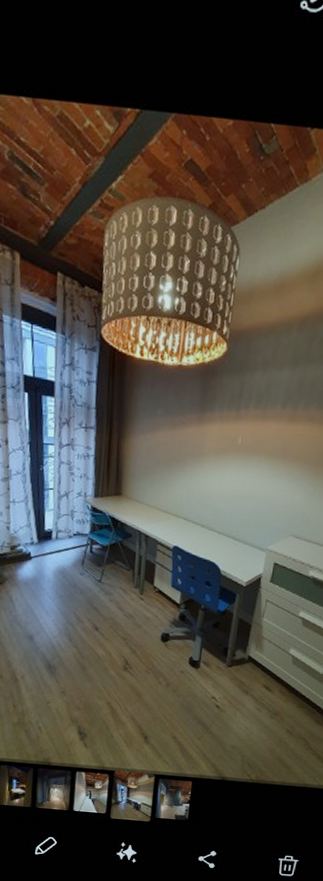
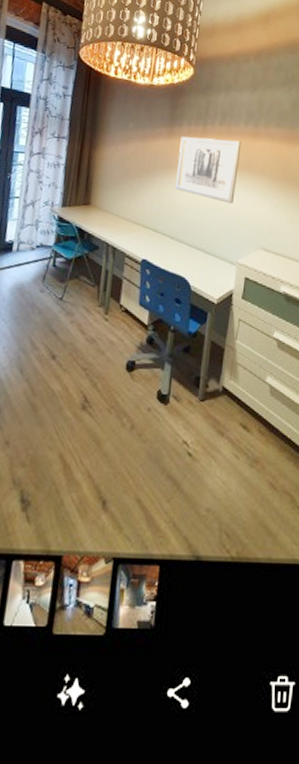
wall art: none [206,422,278,492] -> present [175,136,242,204]

